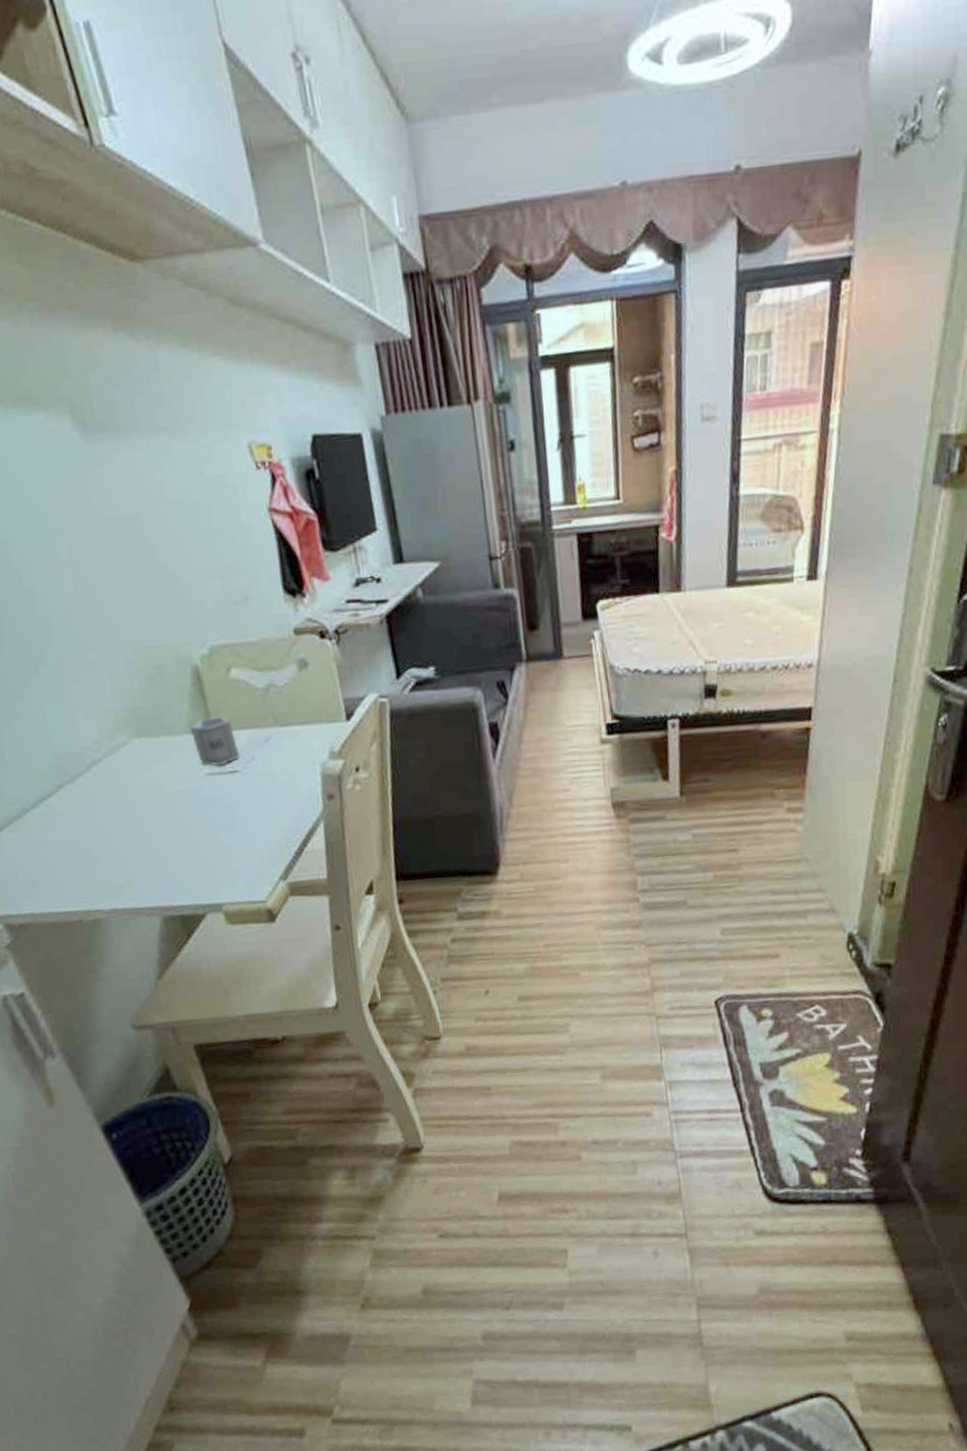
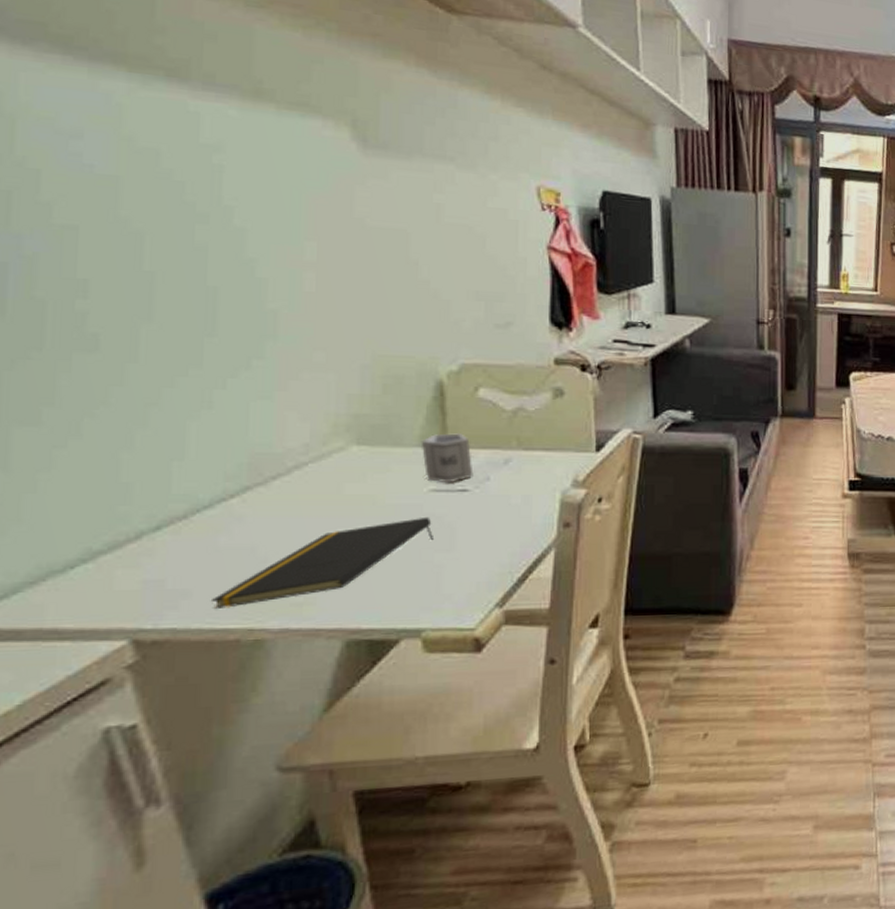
notepad: none [53,799,217,896] -> present [210,516,433,610]

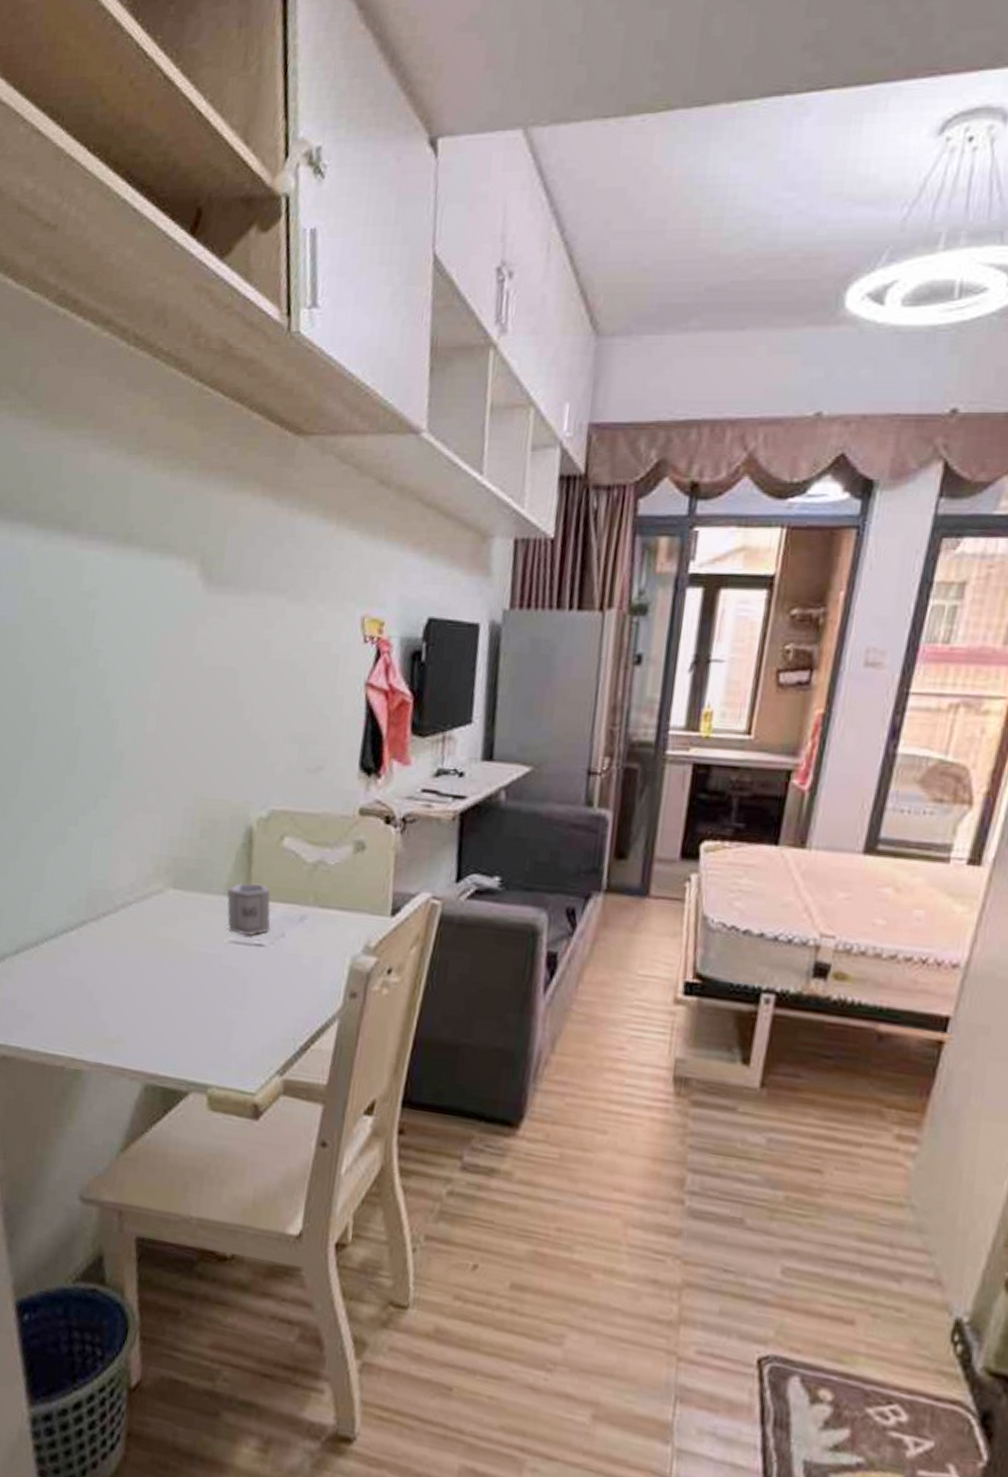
notepad: present [210,516,433,610] -> none [46,968,229,1036]

